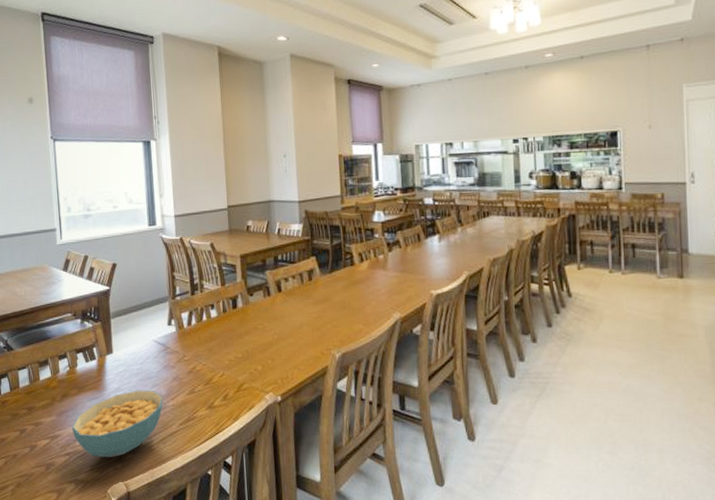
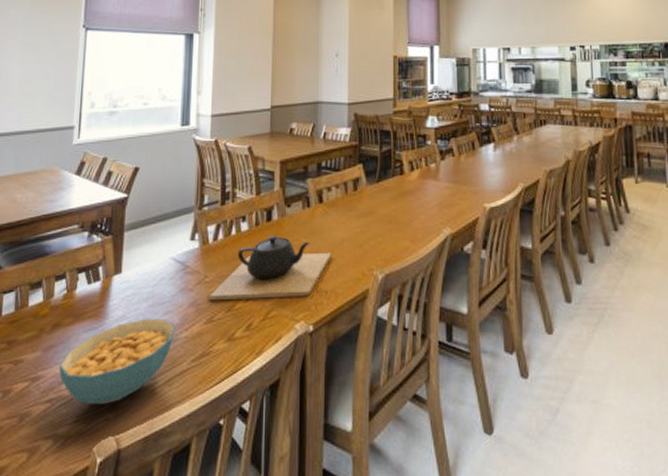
teapot: none [188,320,293,376] -> present [208,235,332,301]

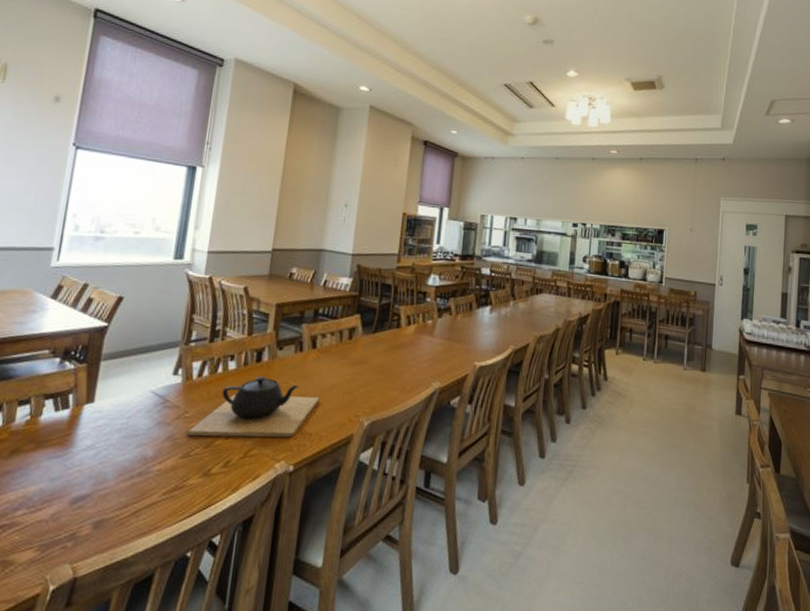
cereal bowl: present [59,318,176,404] -> none [14,449,149,532]

